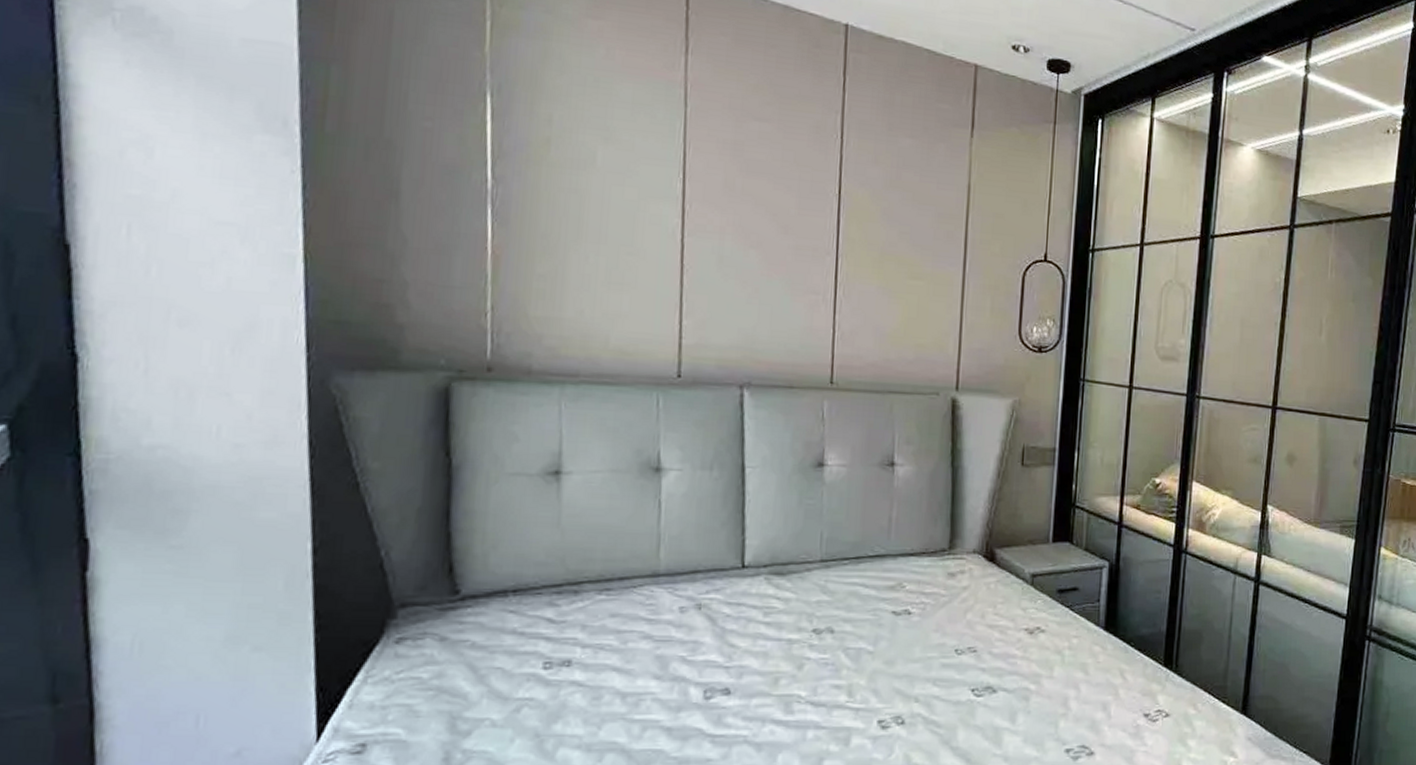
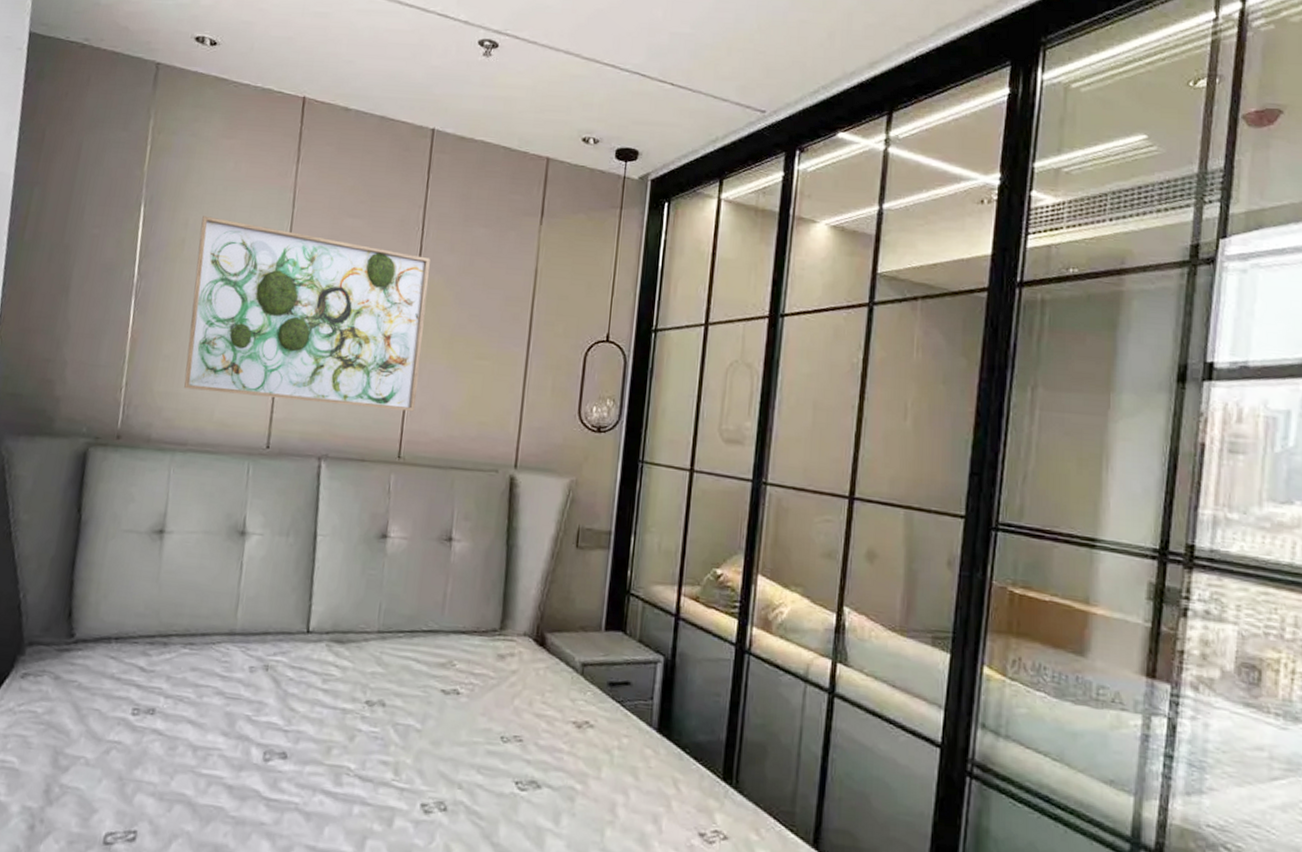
wall art: none [567,111,853,335] -> present [184,216,431,412]

